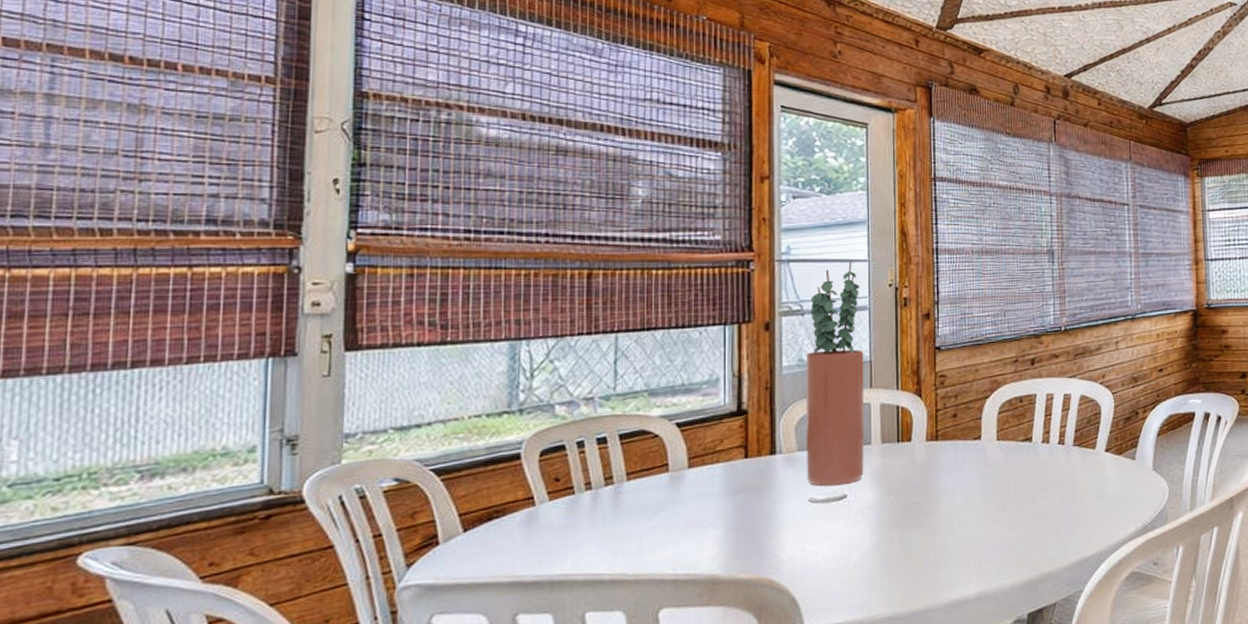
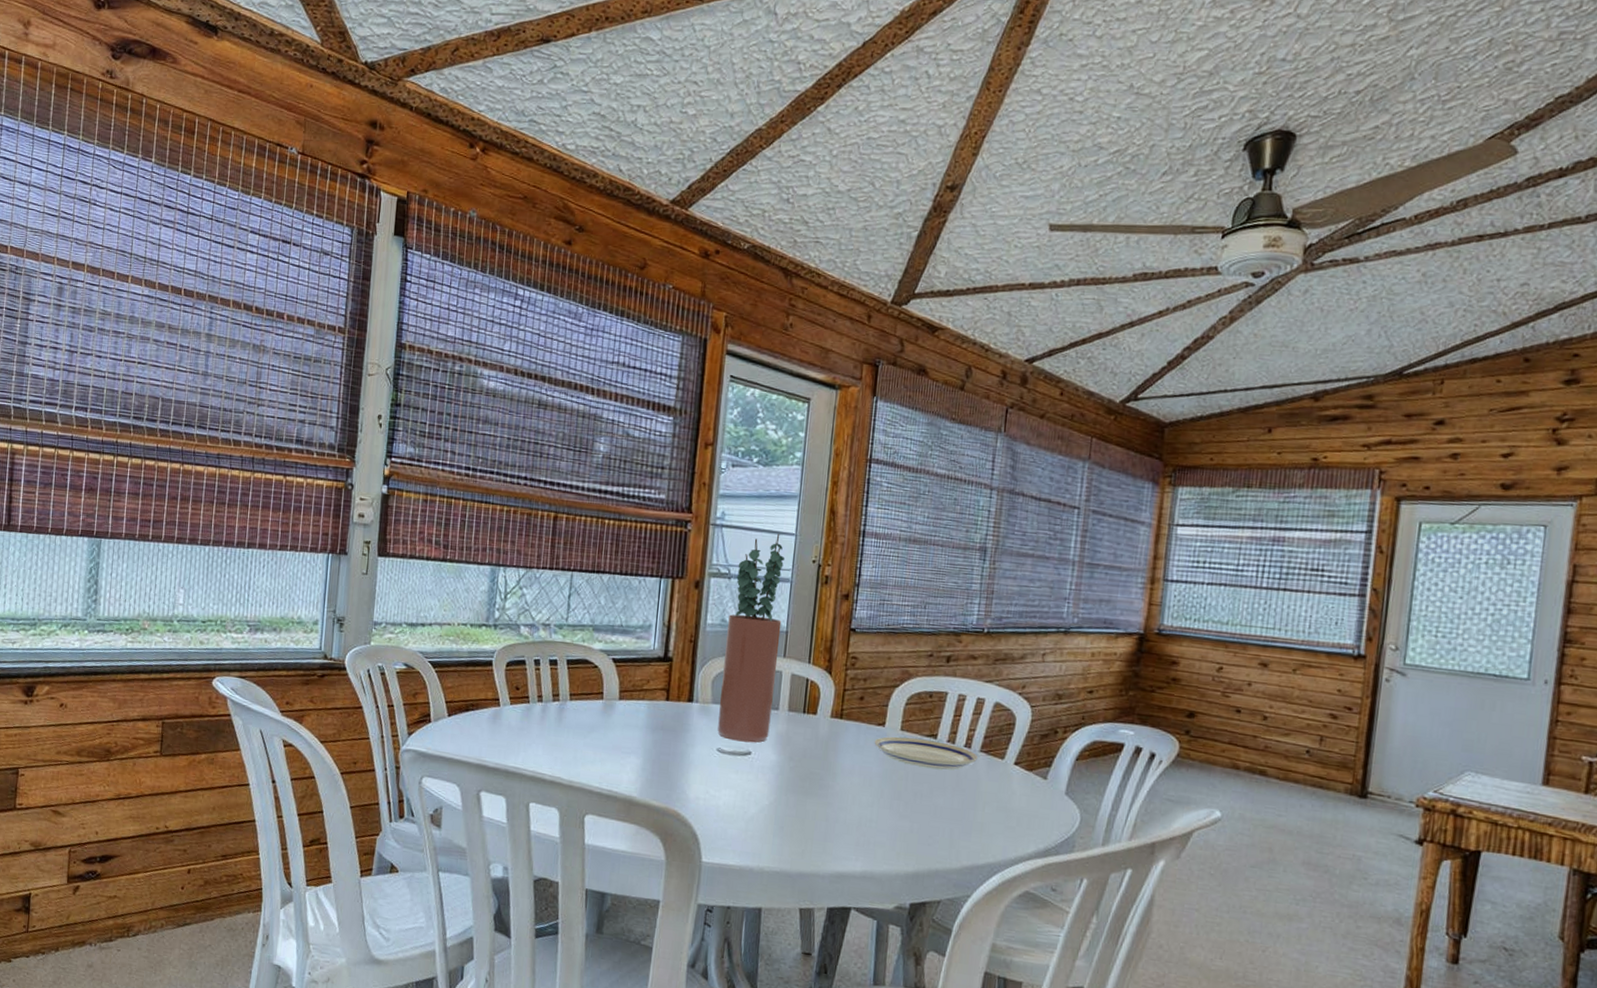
plate: none [972,444,1073,473] -> present [874,736,979,770]

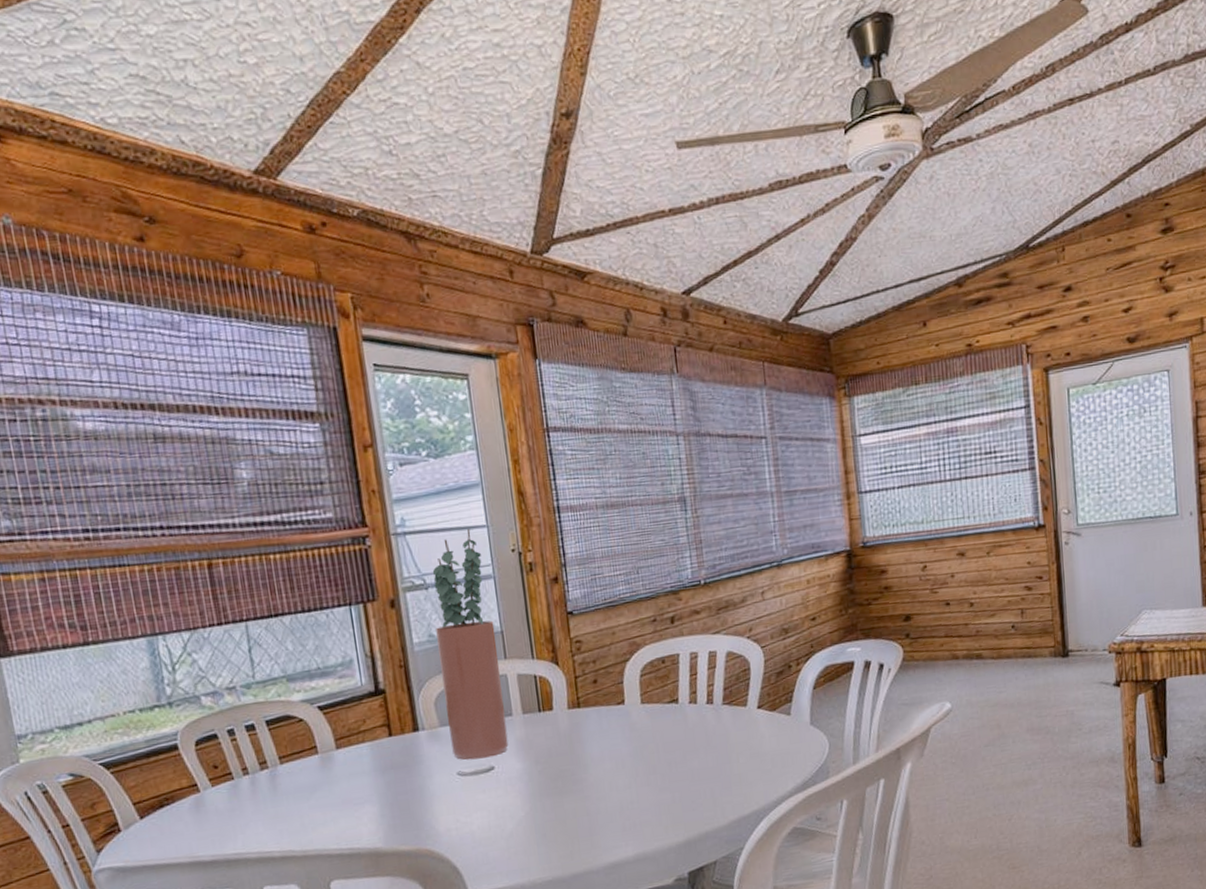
plate: present [874,736,979,770] -> none [617,705,723,736]

